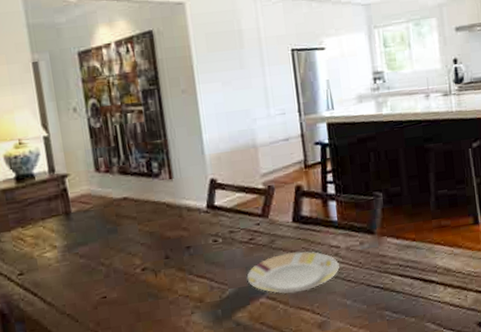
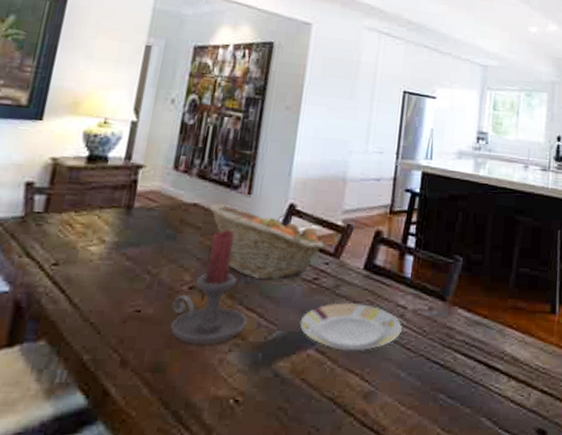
candle holder: none [132,214,201,315] -> present [171,230,247,345]
fruit basket: none [138,189,252,250] -> present [209,203,324,280]

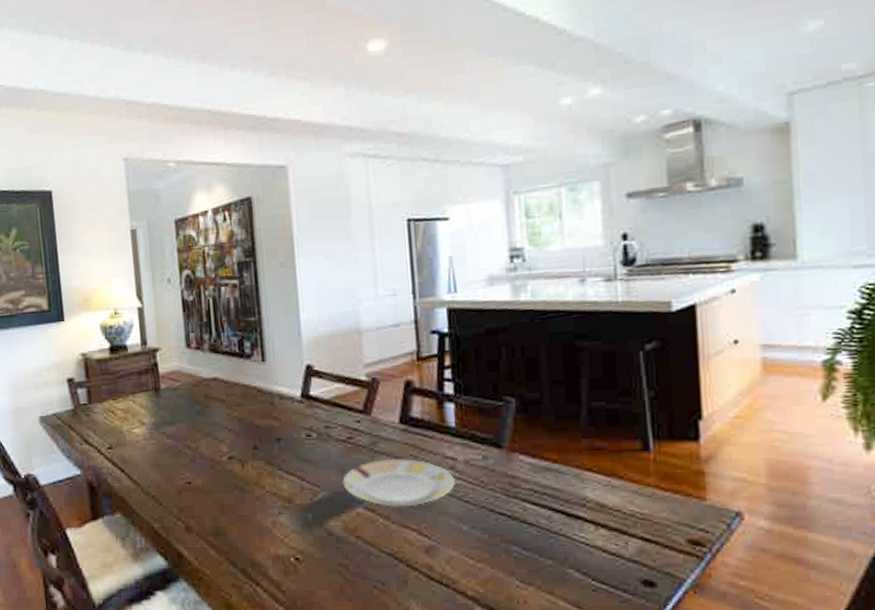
candle holder: present [171,230,247,345] -> none [217,399,290,510]
fruit basket: present [209,203,324,280] -> none [228,374,352,443]

